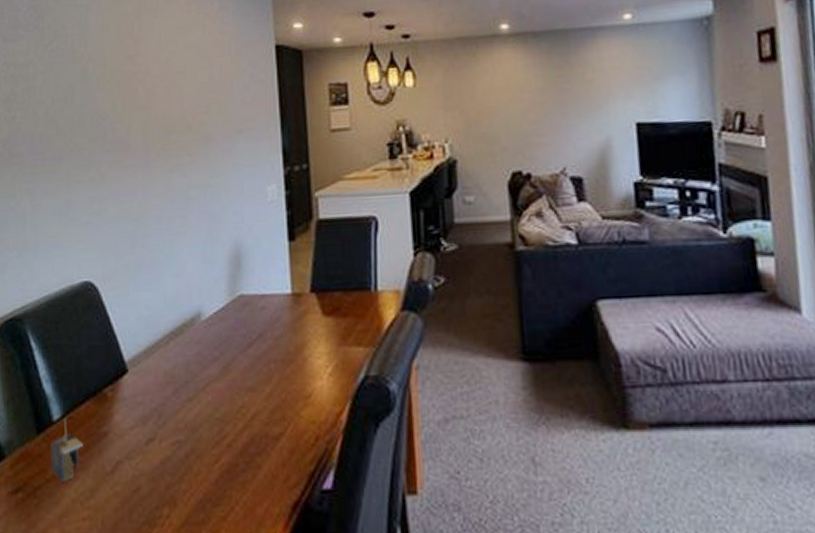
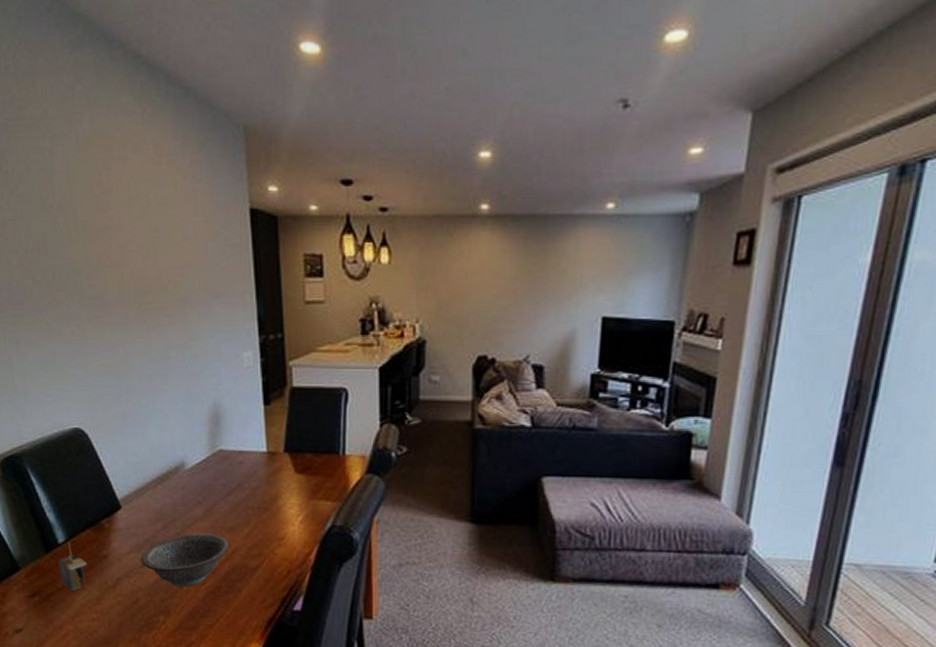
decorative bowl: none [146,396,248,467] -> present [140,533,229,587]

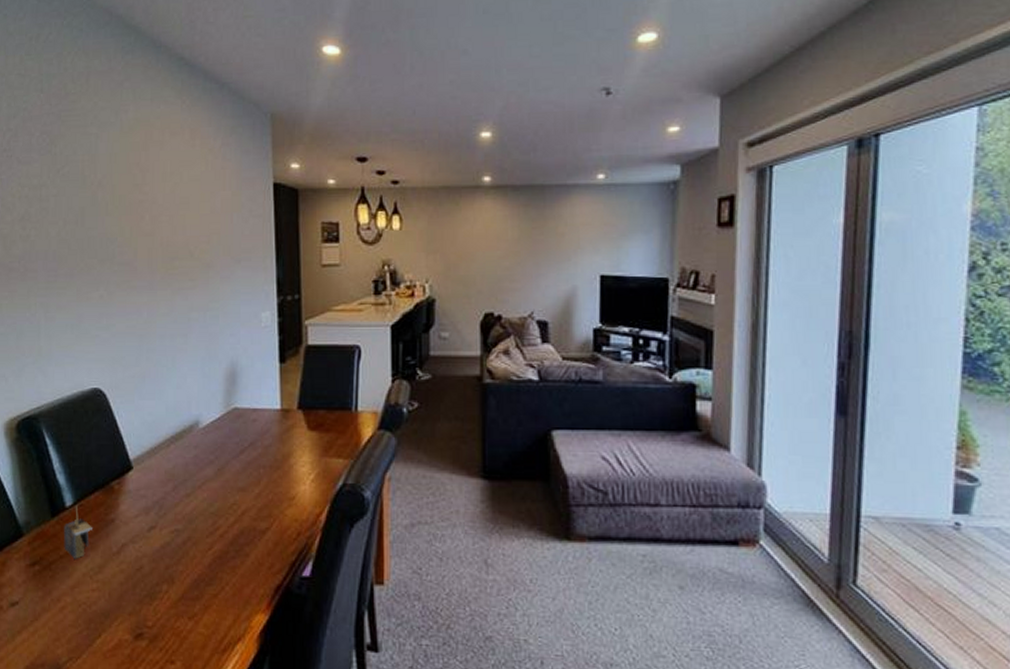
decorative bowl: present [140,533,229,587] -> none [148,494,239,552]

